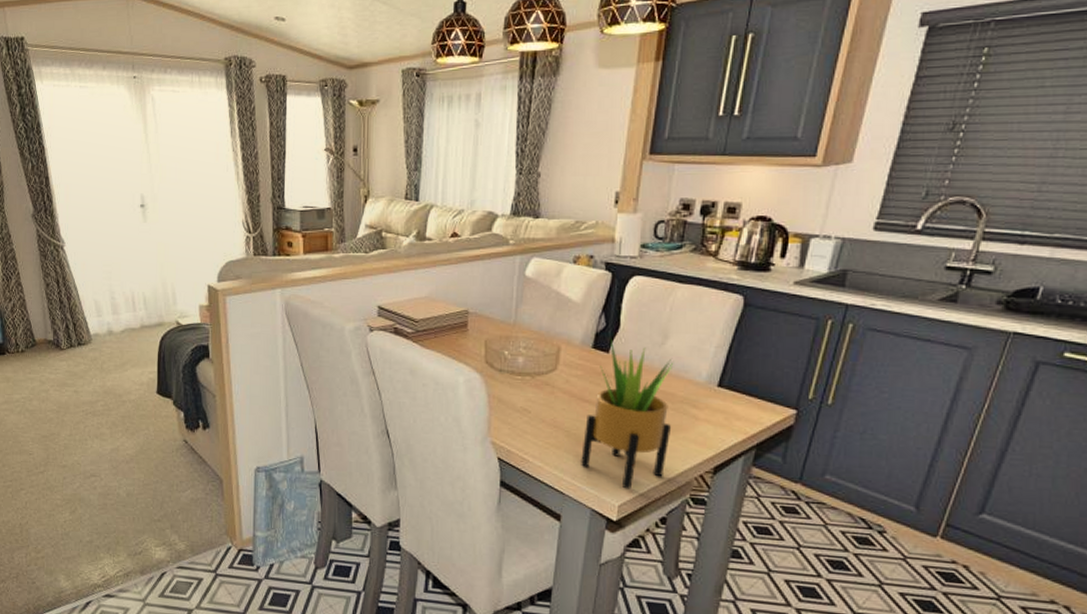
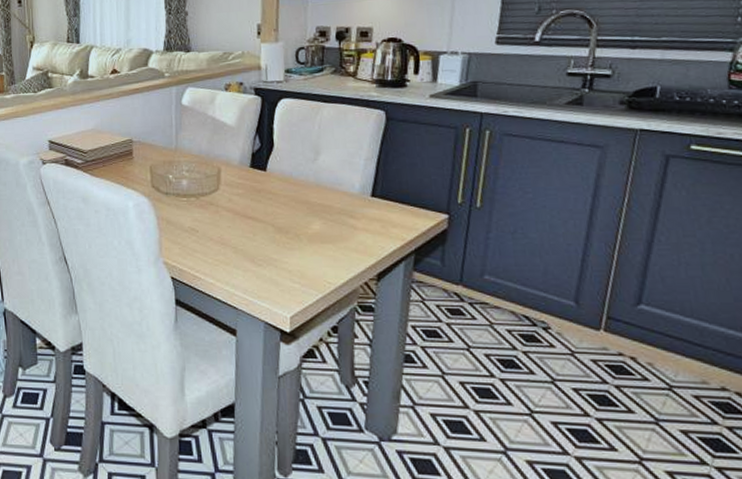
potted plant: present [581,339,674,489] -> none [250,158,333,300]

